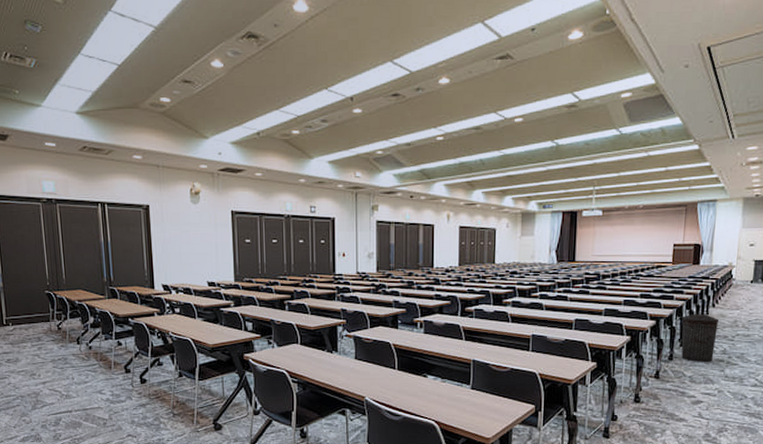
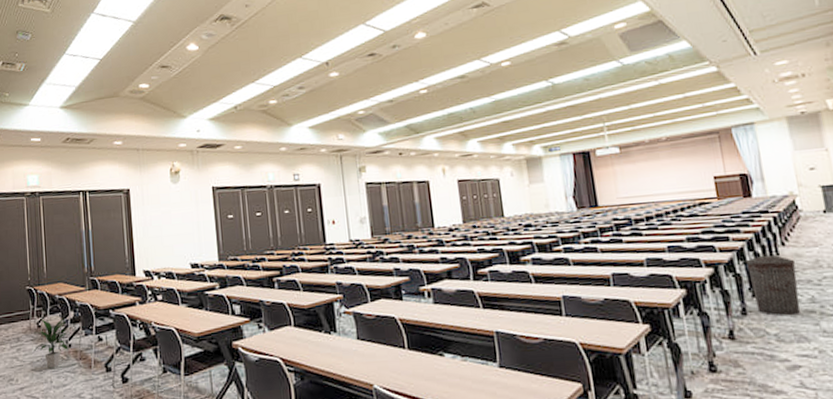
indoor plant: none [54,322,89,367] -> present [33,319,69,369]

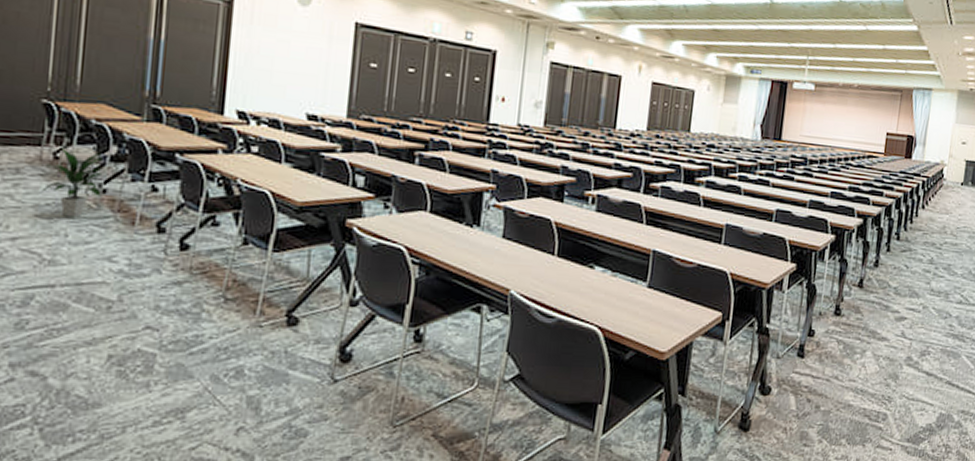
trash can: present [746,253,801,315] -> none [887,213,927,272]

